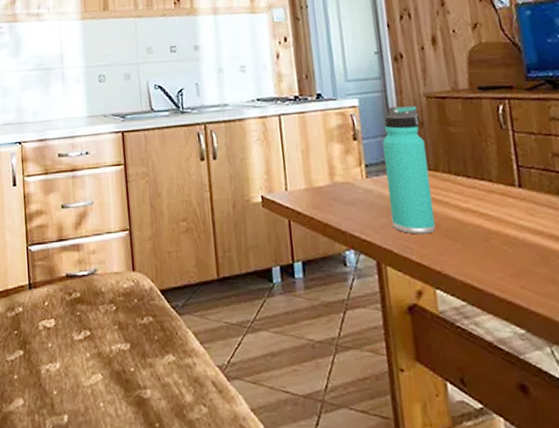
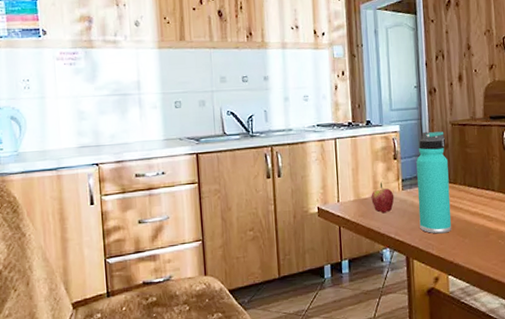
fruit: none [326,165,357,206] -> present [371,180,394,214]

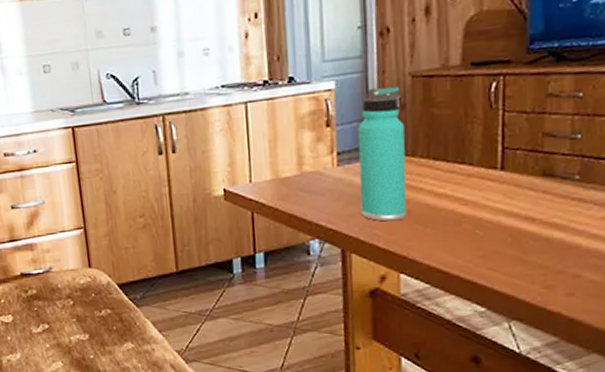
fruit: present [371,180,394,214] -> none [294,154,326,196]

